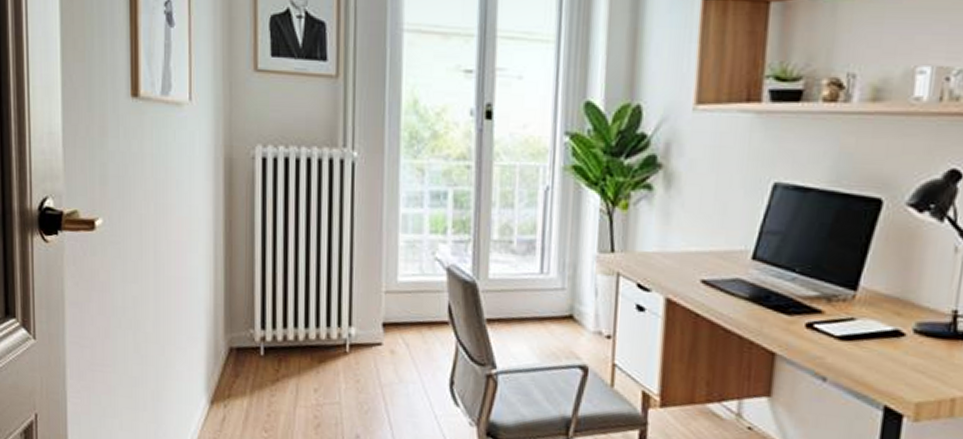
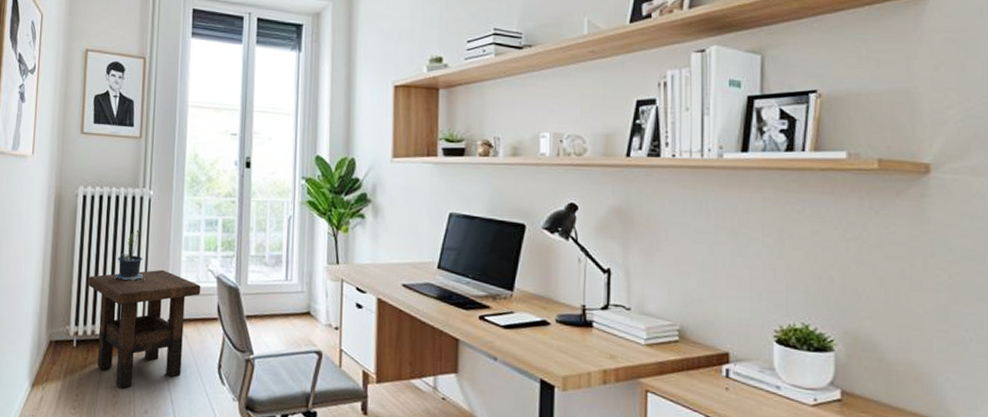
side table: none [274,257,426,408] -> present [87,269,201,388]
potted plant: none [310,204,350,273] -> present [114,230,145,281]

